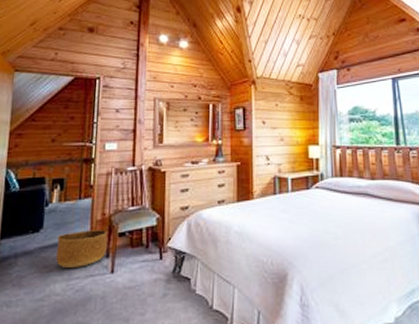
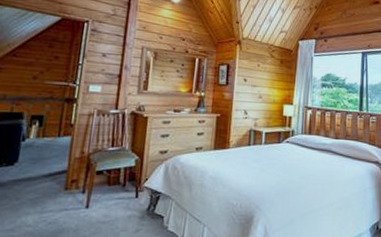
basket: present [56,230,108,269] -> none [30,166,85,202]

